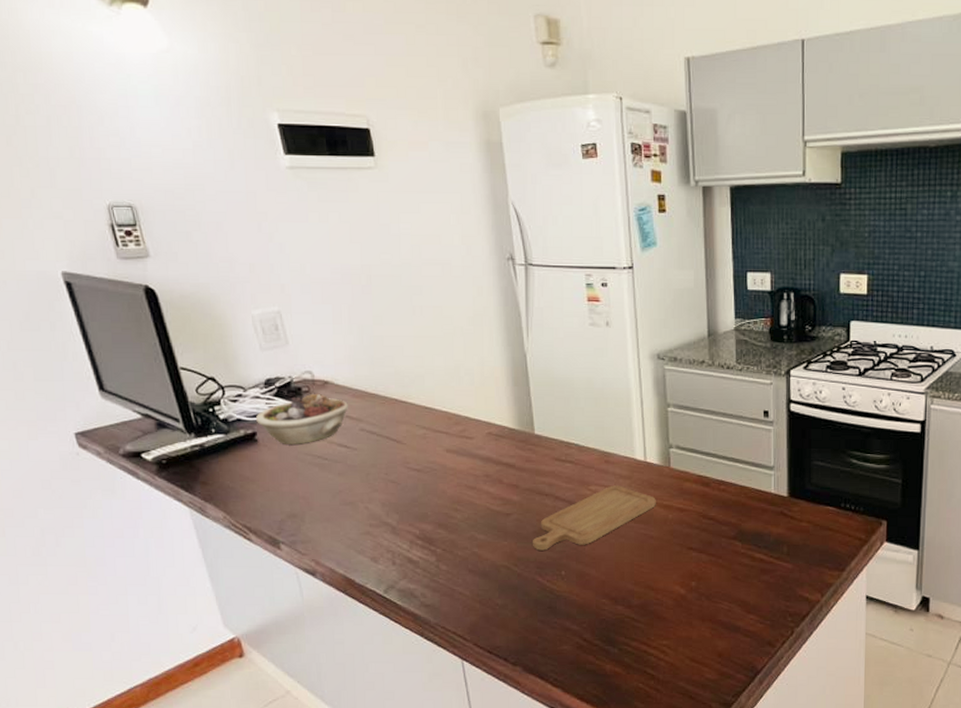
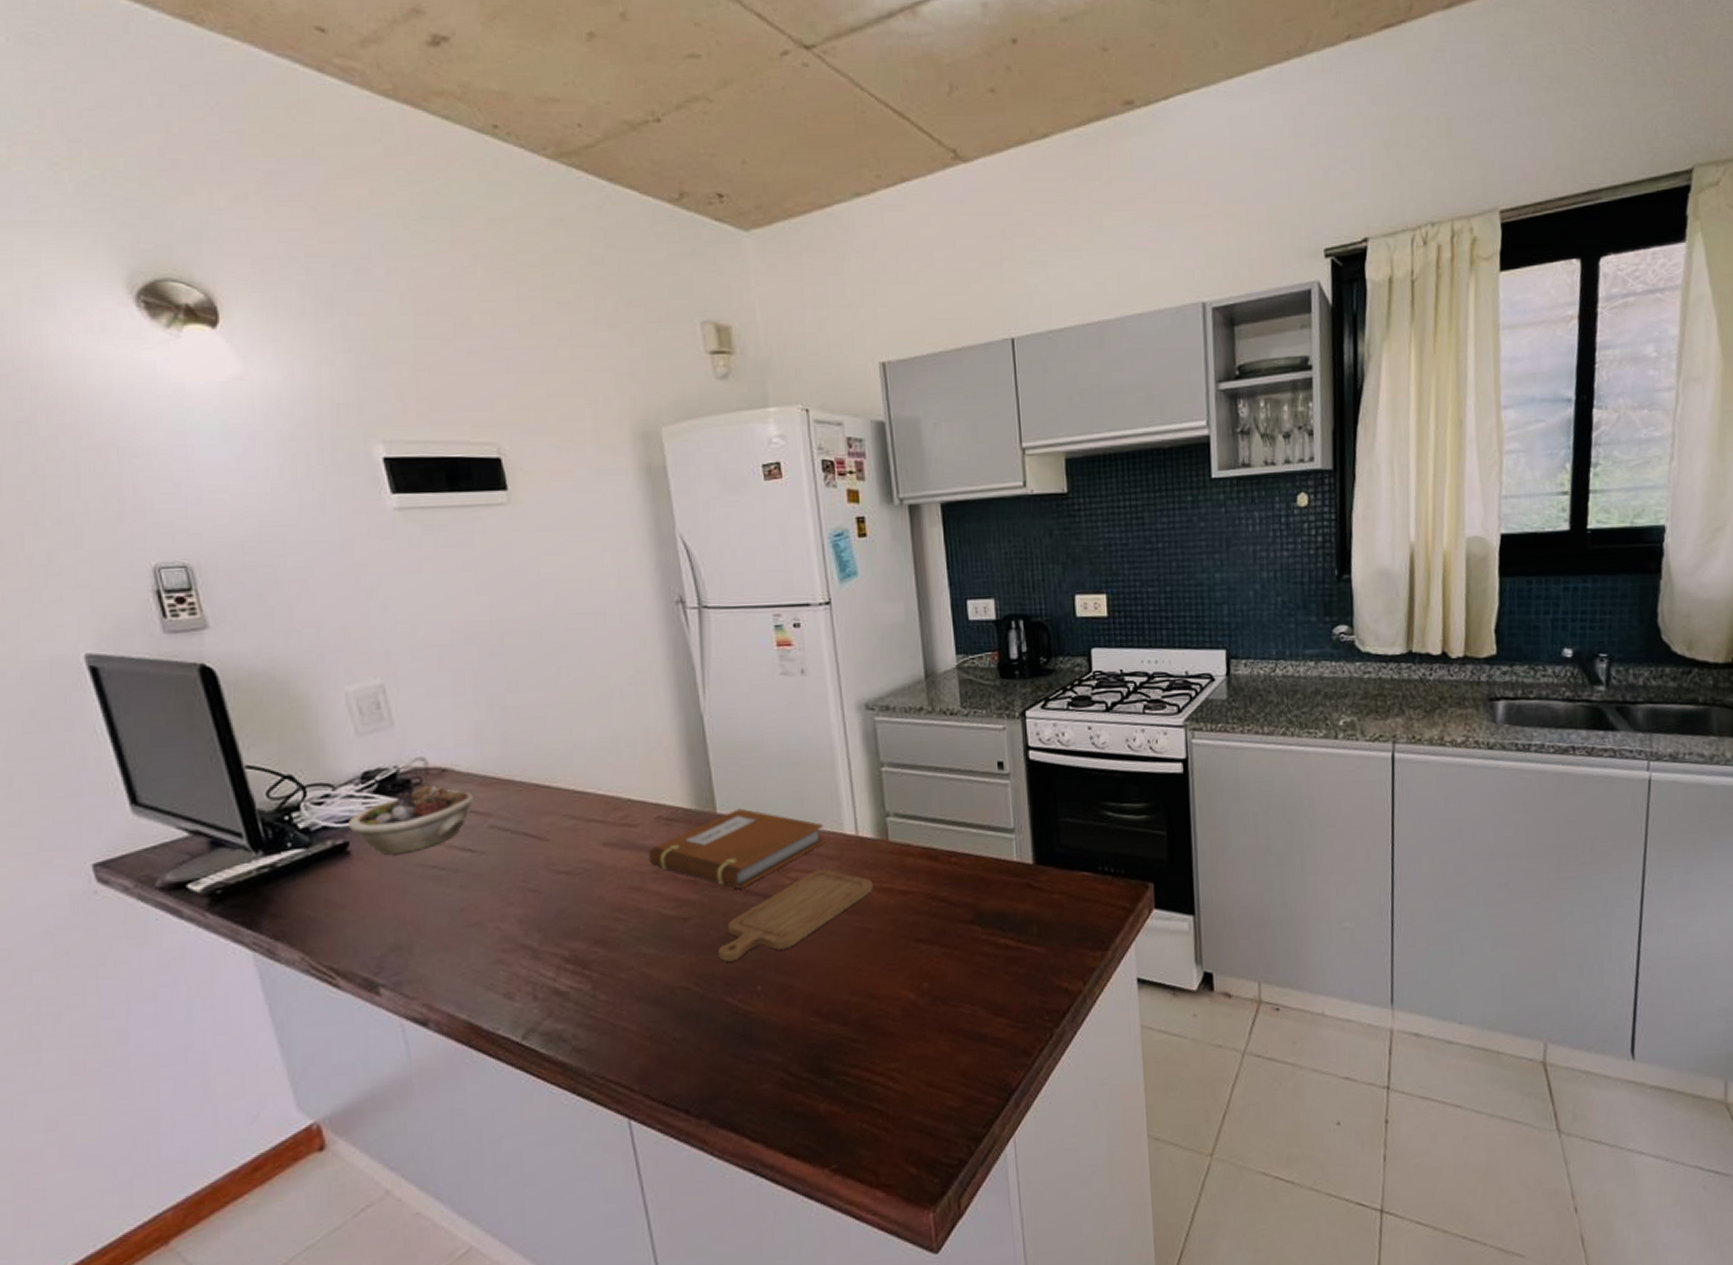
notebook: none [481,431,620,494] -> present [649,808,826,888]

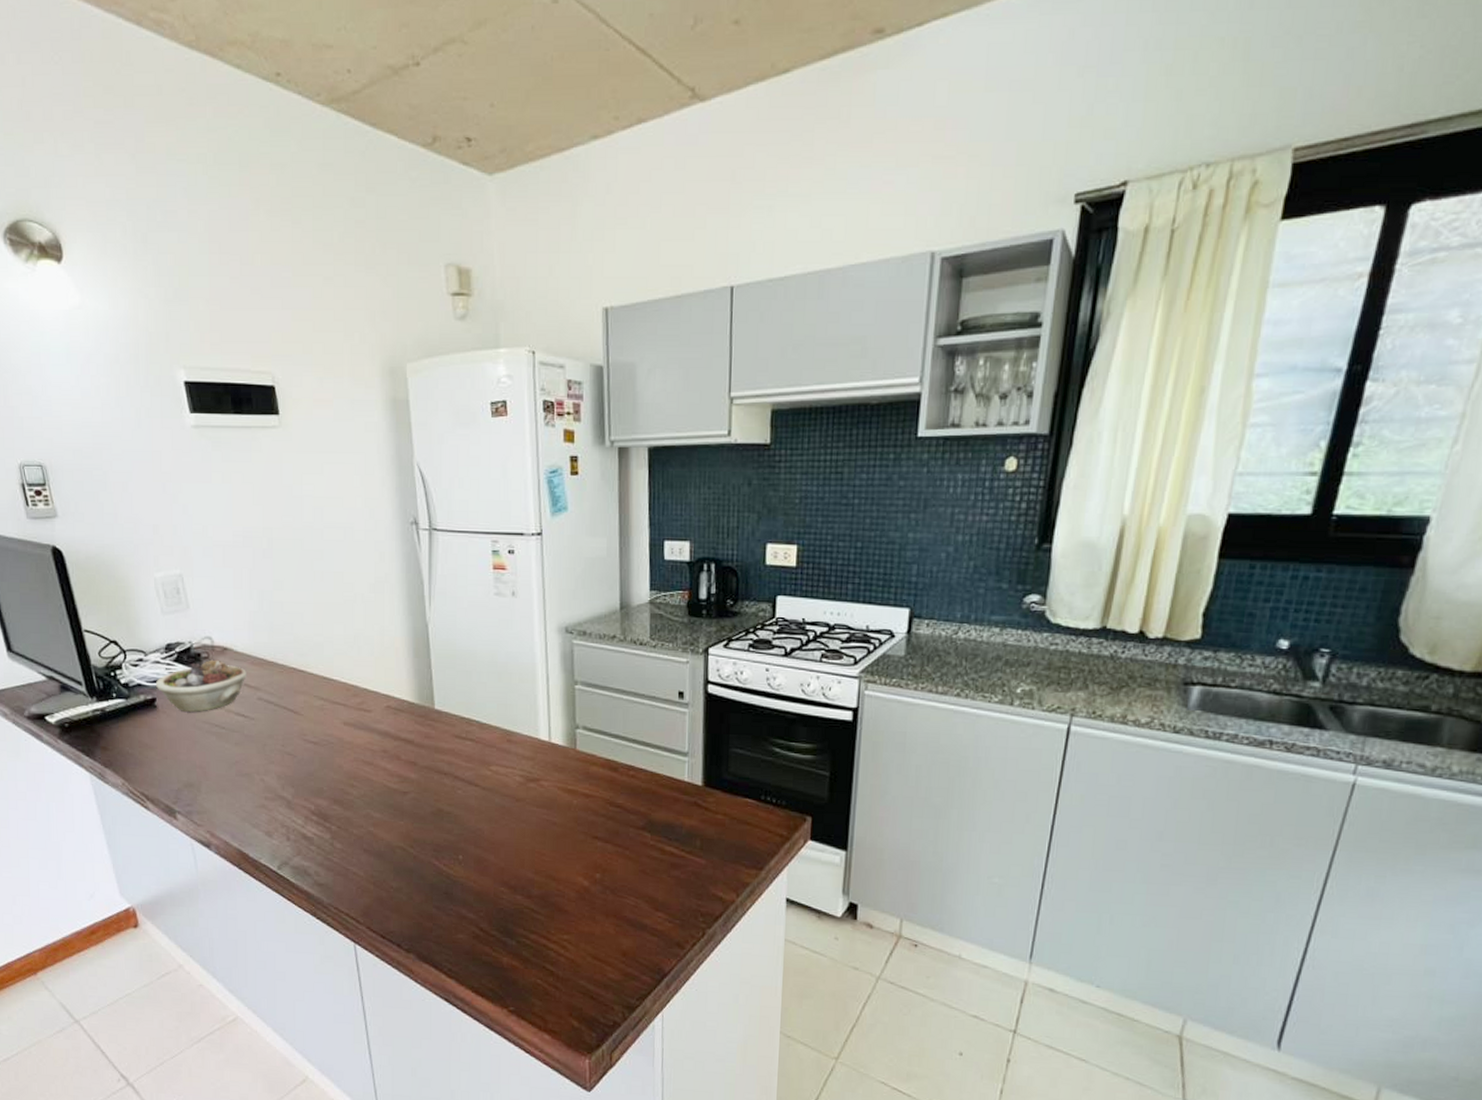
notebook: present [649,808,826,888] -> none [379,707,523,774]
chopping board: present [718,869,873,962] -> none [430,766,560,833]

